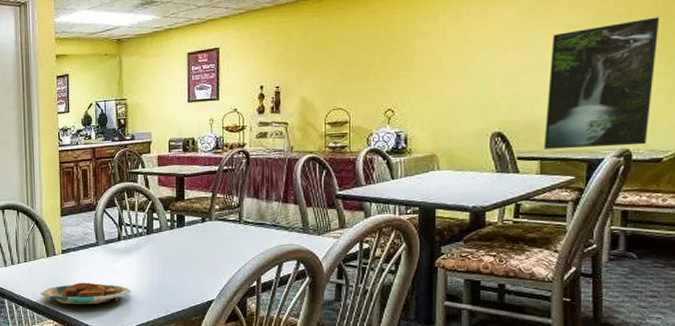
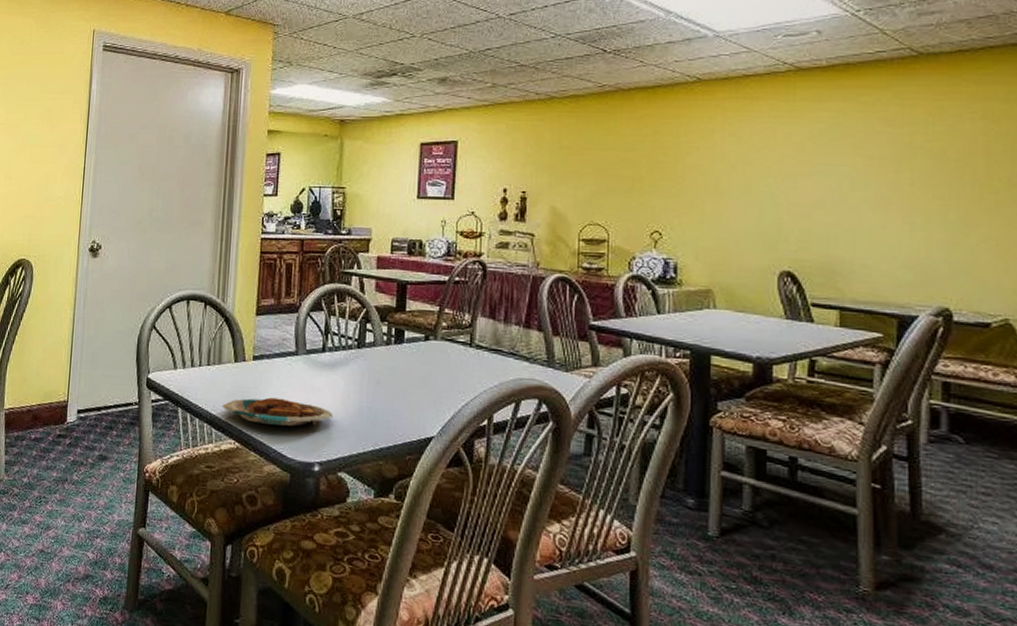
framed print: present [543,16,660,149] -> none [843,157,981,305]

